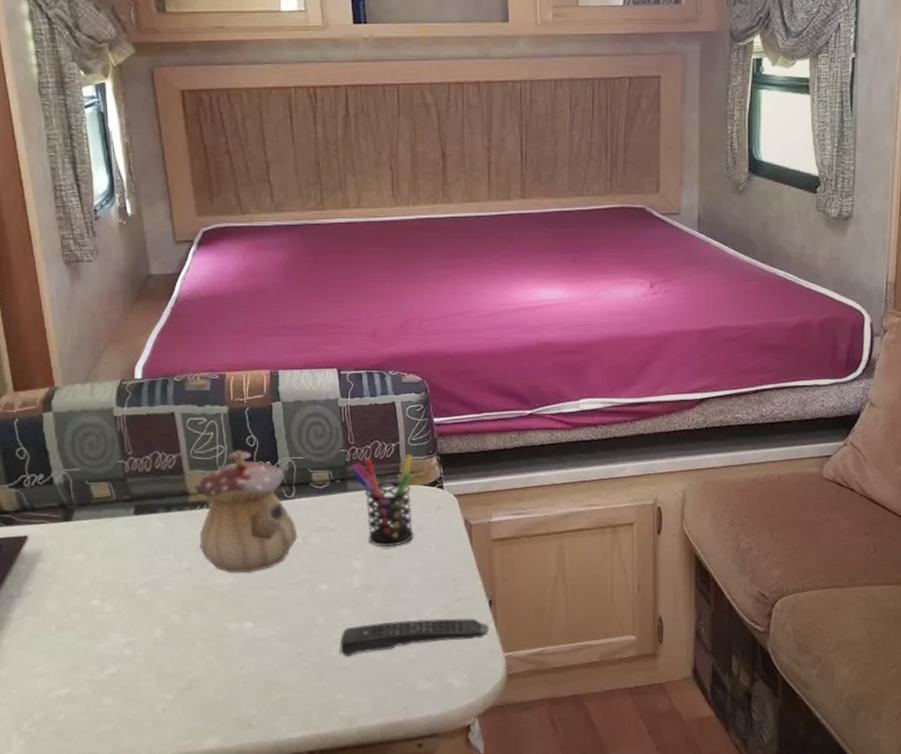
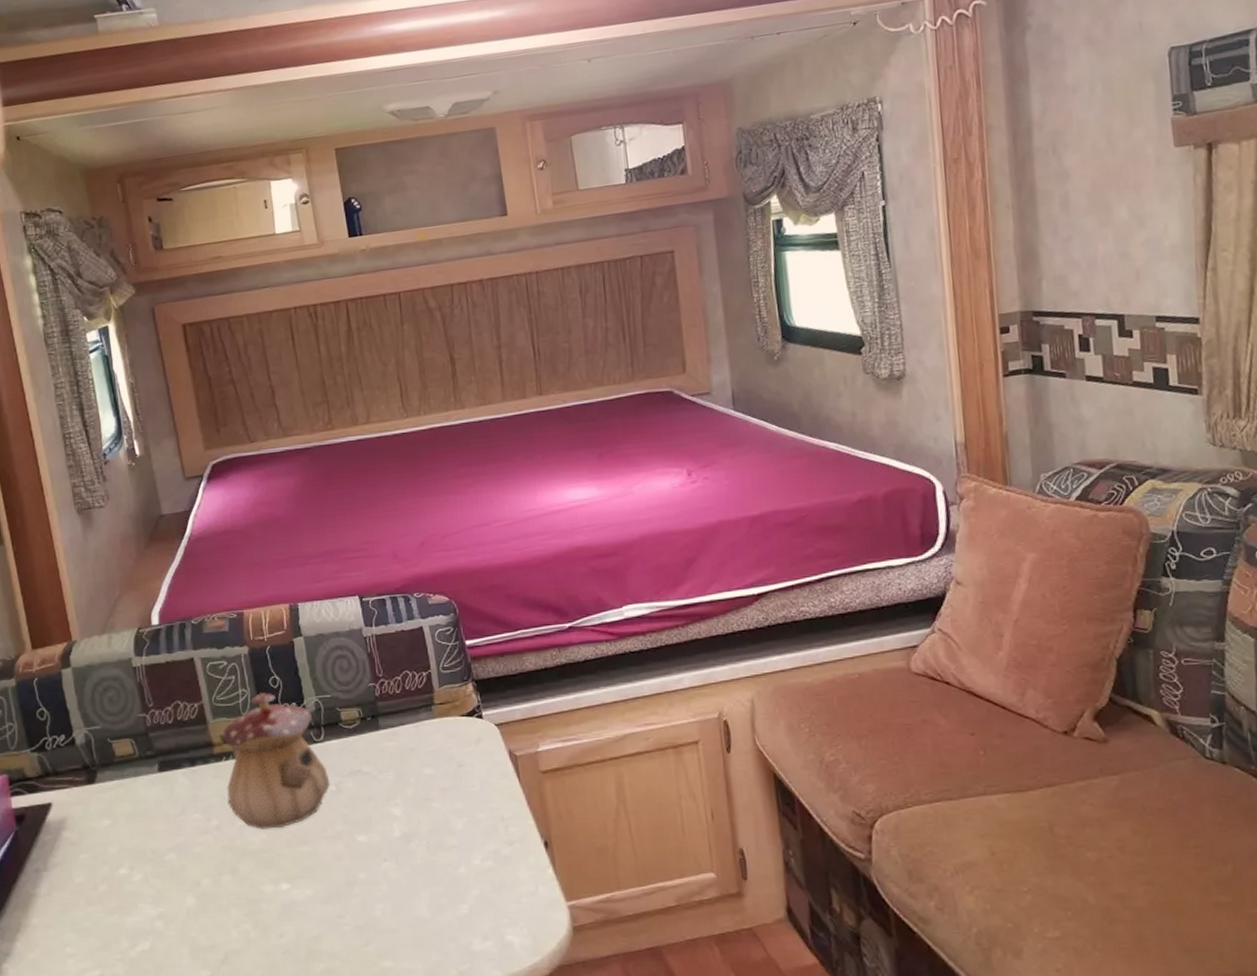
remote control: present [340,618,490,656] -> none [384,863,548,916]
pen holder: present [350,454,414,547] -> none [380,683,455,789]

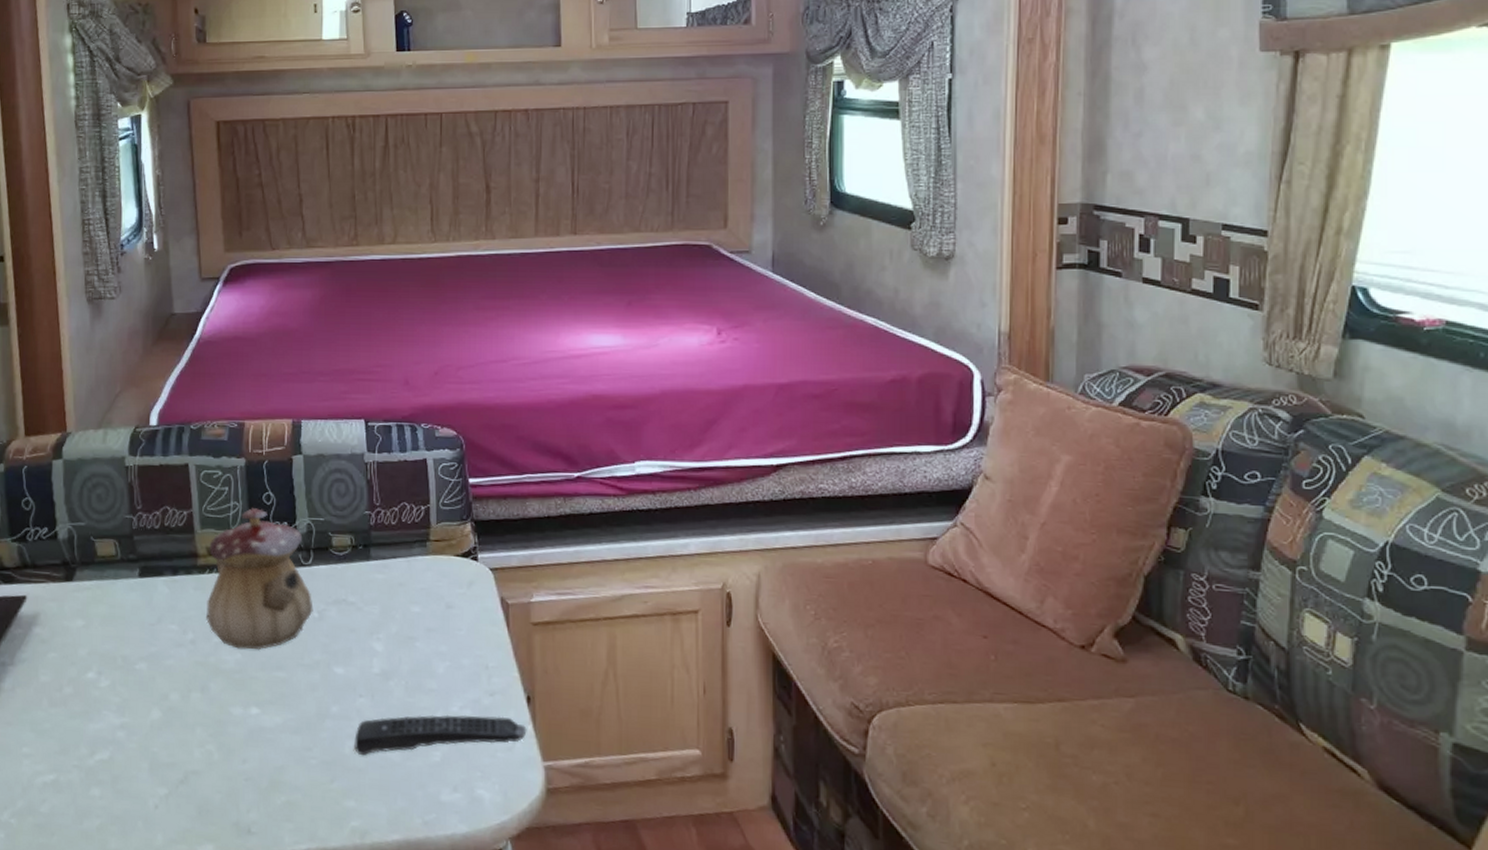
remote control: none [384,863,548,916] -> present [354,714,527,755]

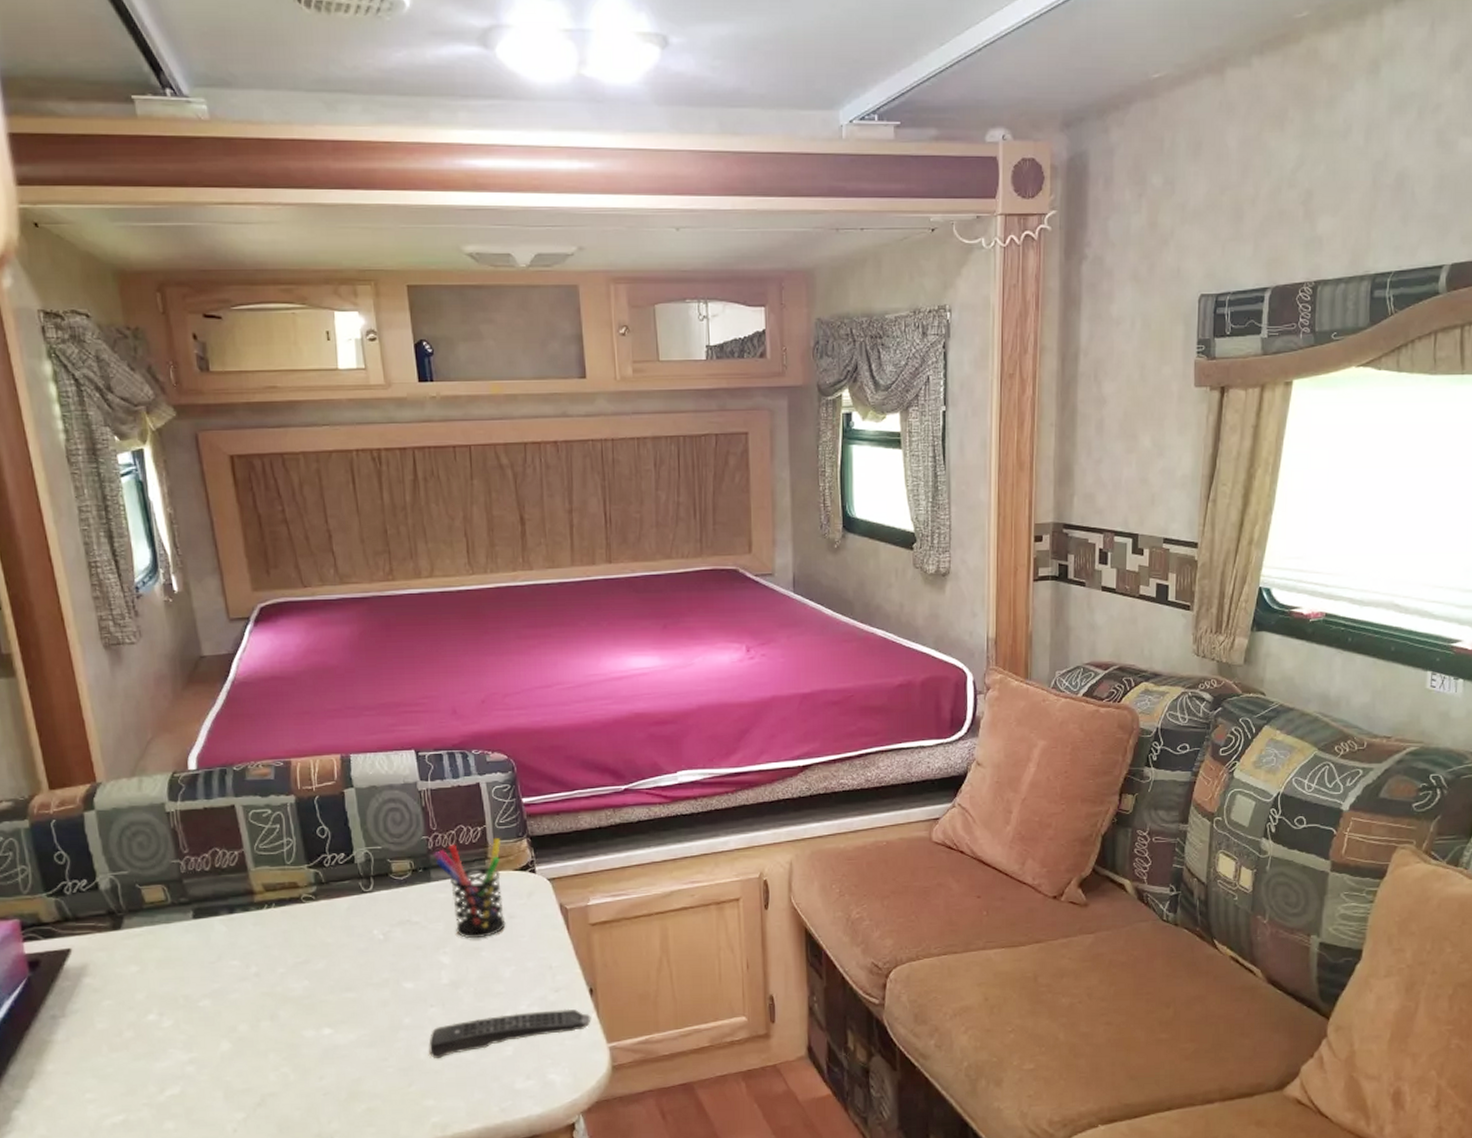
teapot: present [206,508,313,651] -> none [265,842,378,976]
pen holder: none [374,519,443,626] -> present [433,838,506,939]

